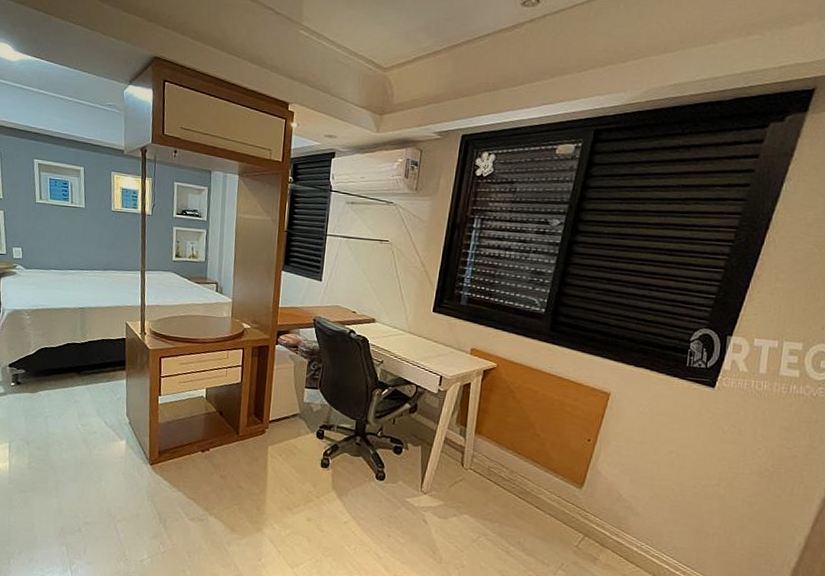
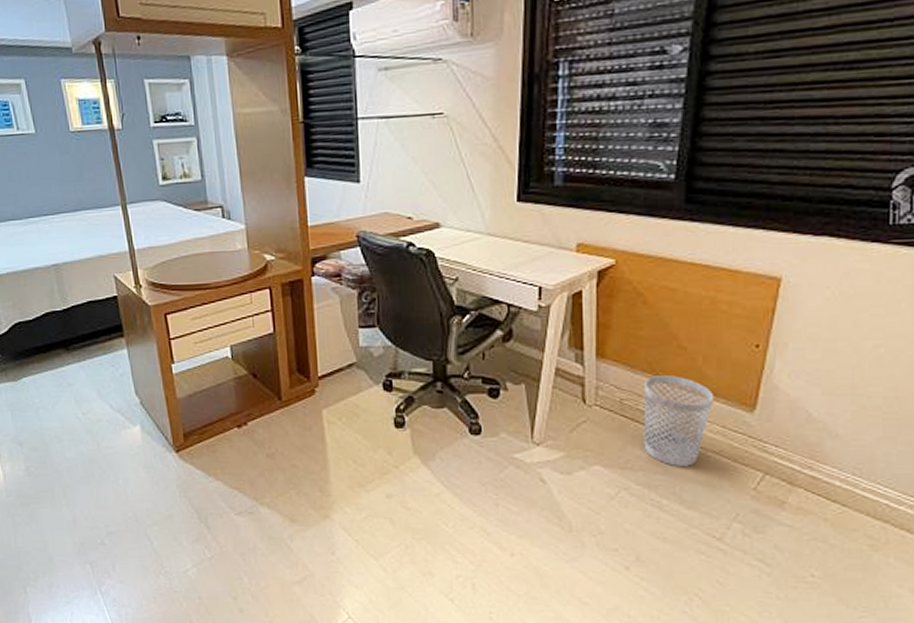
wastebasket: none [501,452,555,524] -> present [643,376,715,466]

